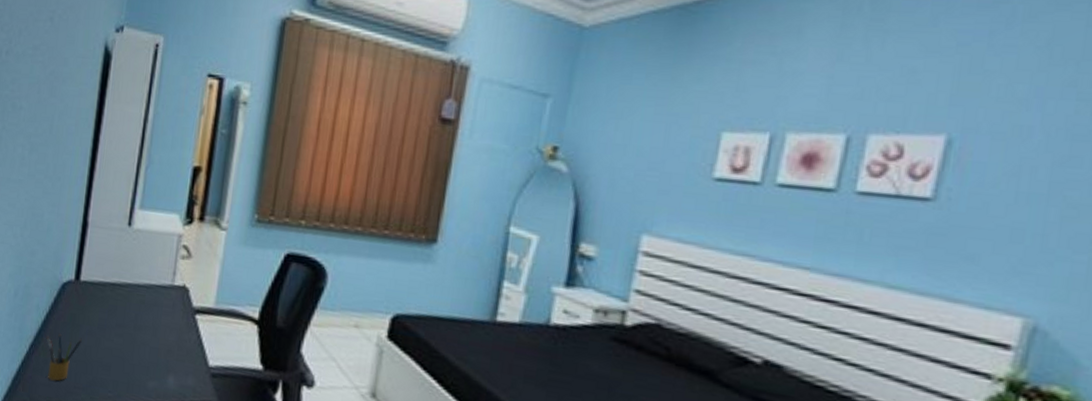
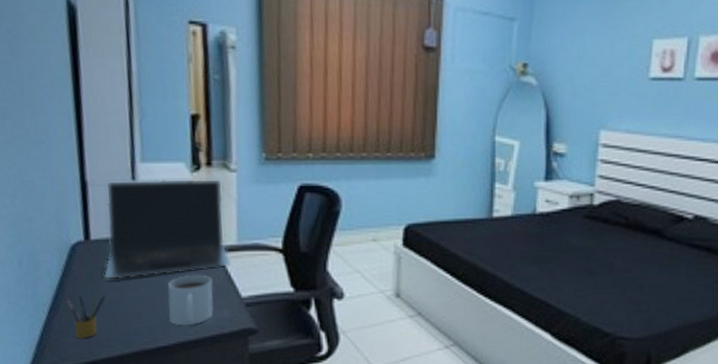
laptop: none [84,223,211,331] -> present [103,178,232,280]
mug: none [135,332,184,387] -> present [167,274,214,326]

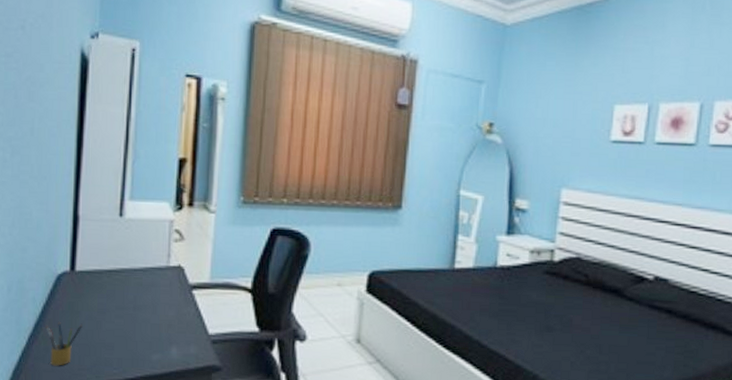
laptop: present [103,178,232,280] -> none [83,216,203,310]
mug: present [167,274,214,326] -> none [138,309,183,360]

